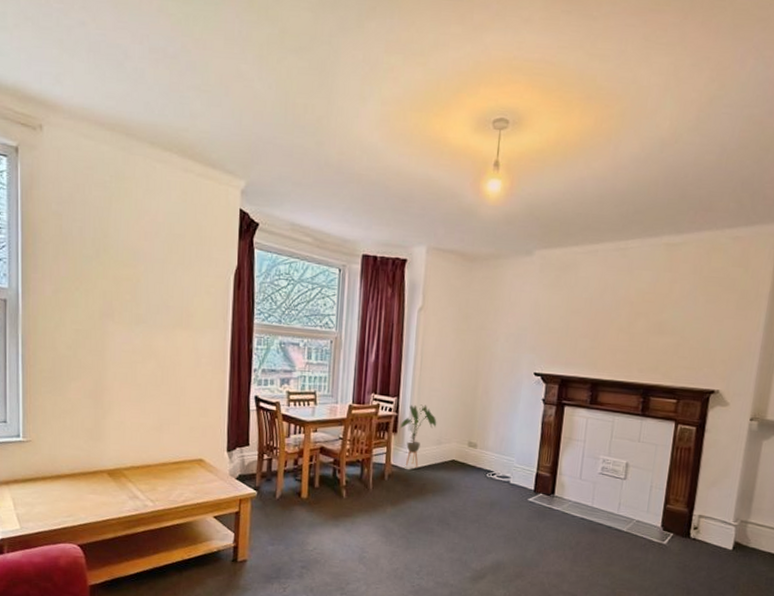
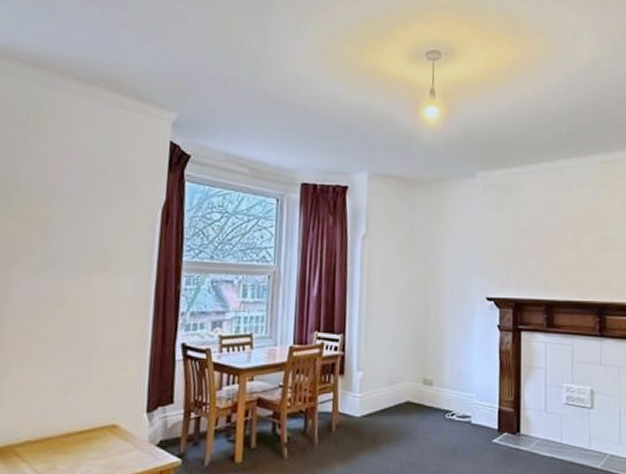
house plant: present [400,404,437,467] -> none [348,340,388,414]

